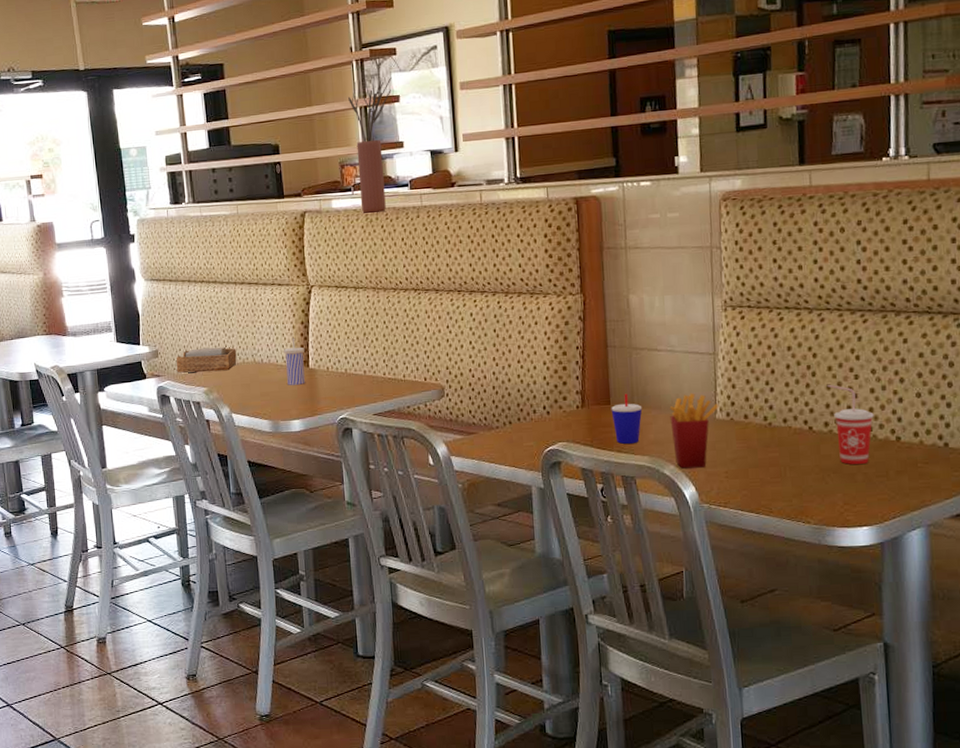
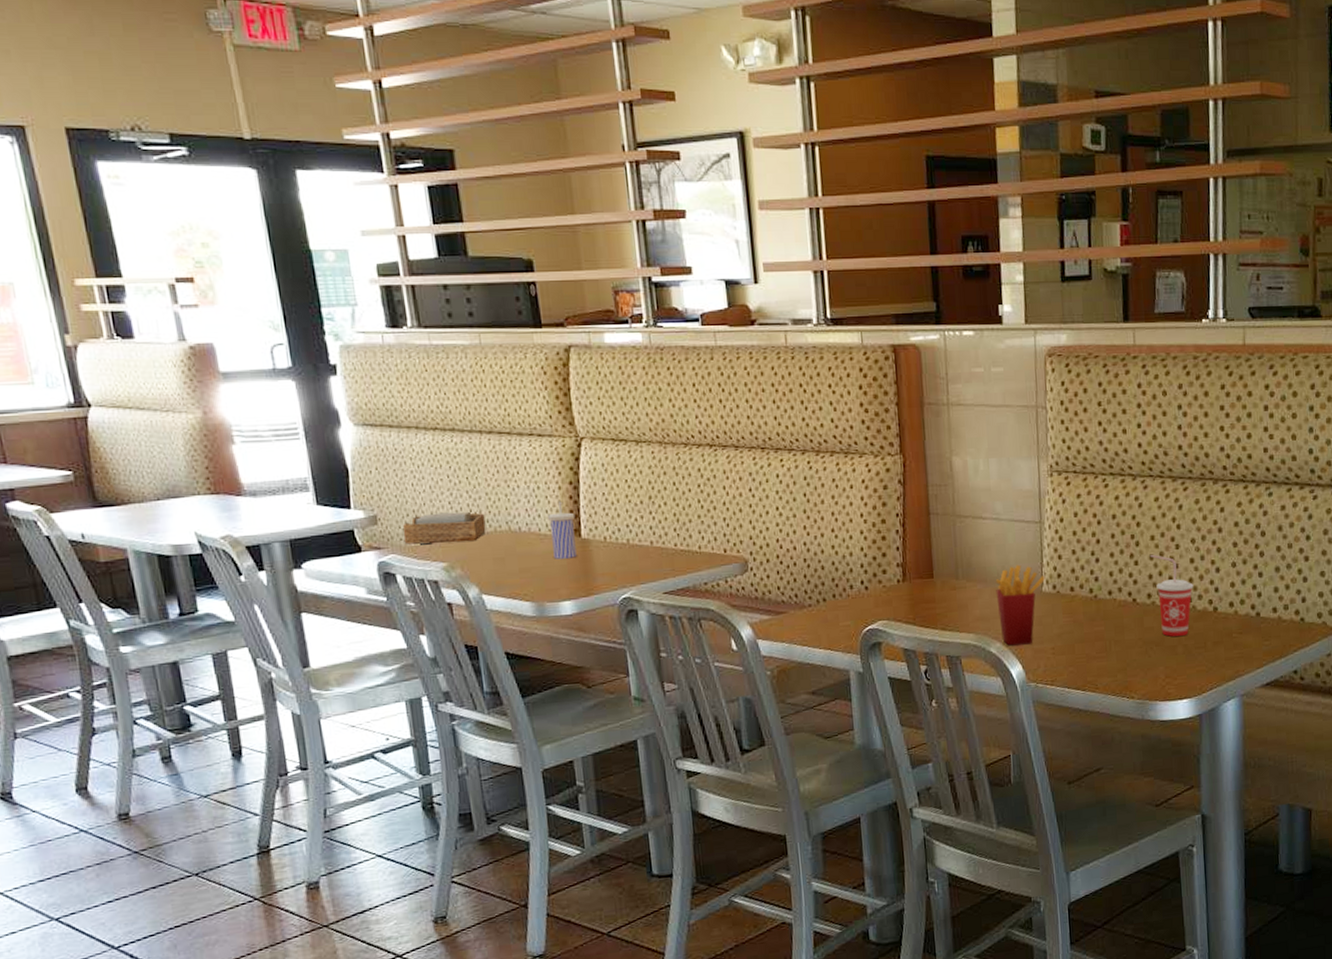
vase: present [348,76,392,213] -> none [621,184,675,351]
beverage cup: present [611,393,643,444] -> none [934,565,968,621]

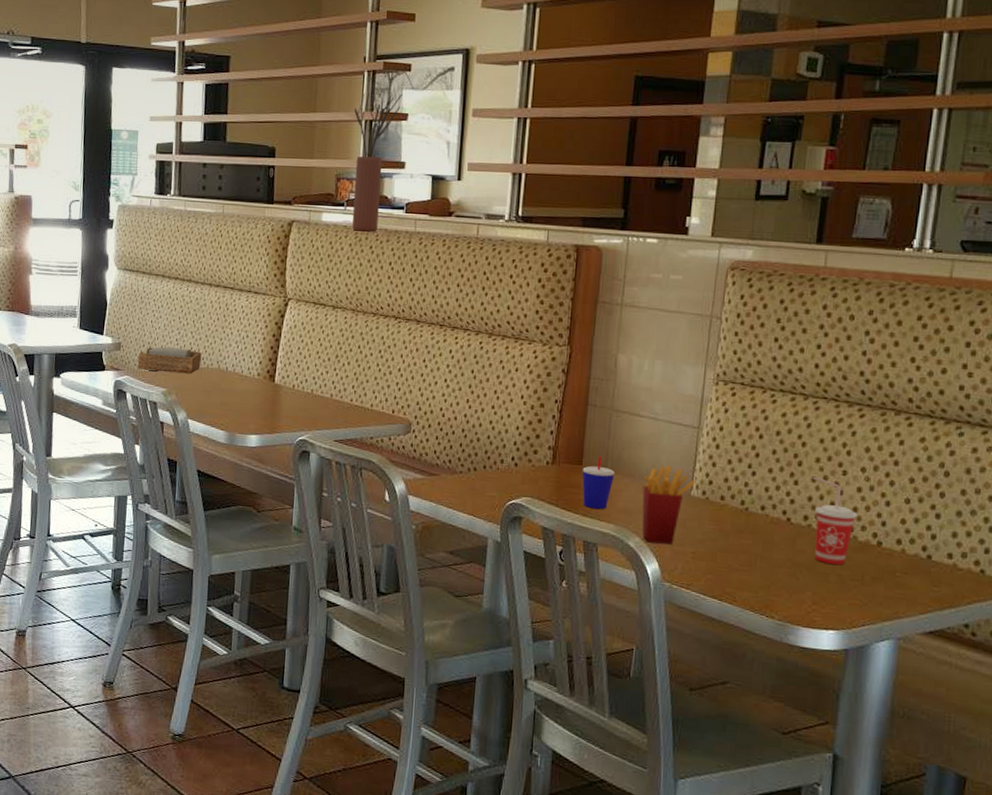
beverage cup: present [548,501,577,559] -> none [250,350,273,399]
vase: none [621,184,675,351] -> present [352,90,402,232]
beverage cup: none [934,565,968,621] -> present [582,456,615,509]

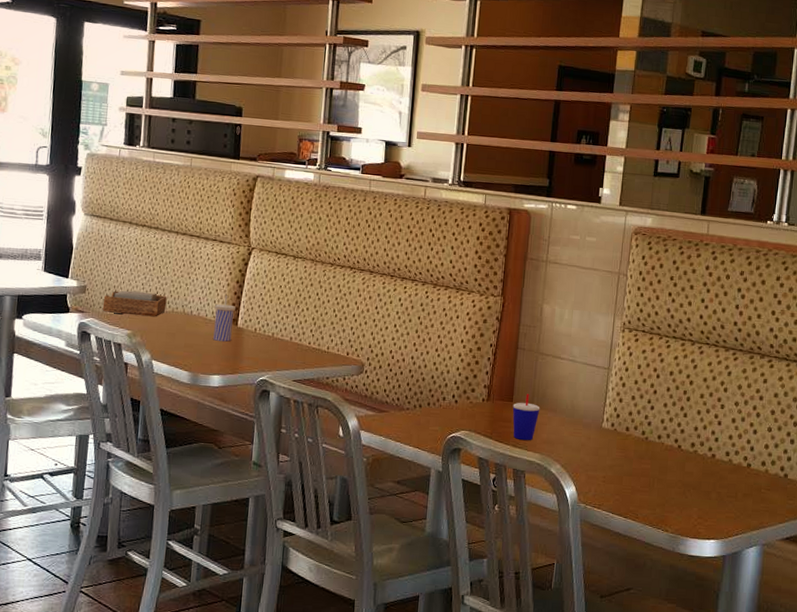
beverage cup: none [250,350,273,399] -> present [213,295,236,342]
vase: present [352,90,402,232] -> none [313,62,360,190]
french fries: present [642,465,696,545] -> none [562,401,607,470]
beverage cup: present [812,476,858,565] -> none [697,409,732,485]

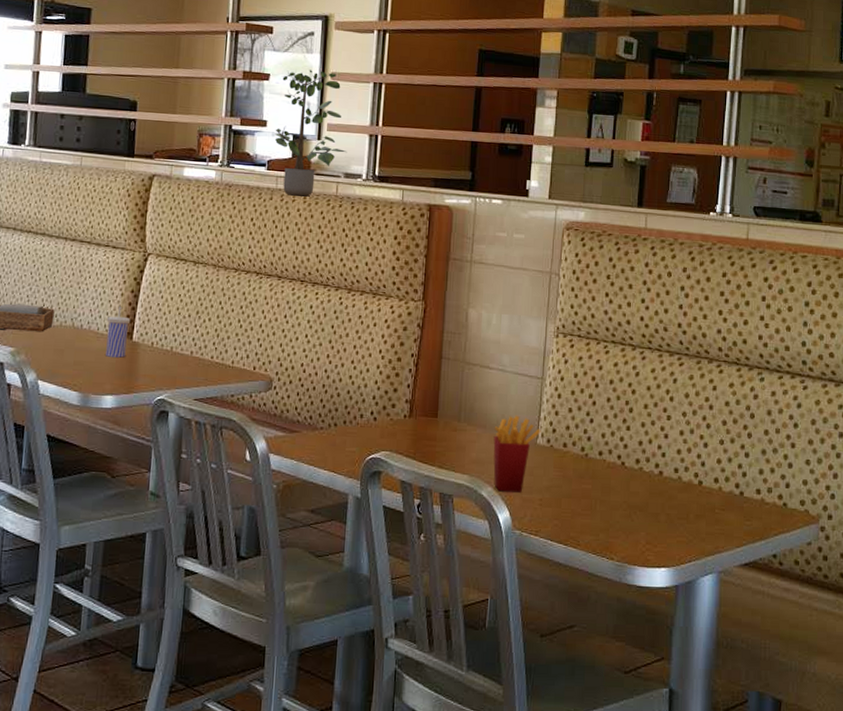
potted plant: none [368,81,435,199] -> present [274,69,347,197]
beverage cup: present [512,393,540,440] -> none [437,408,468,460]
french fries: none [562,401,607,470] -> present [493,415,541,493]

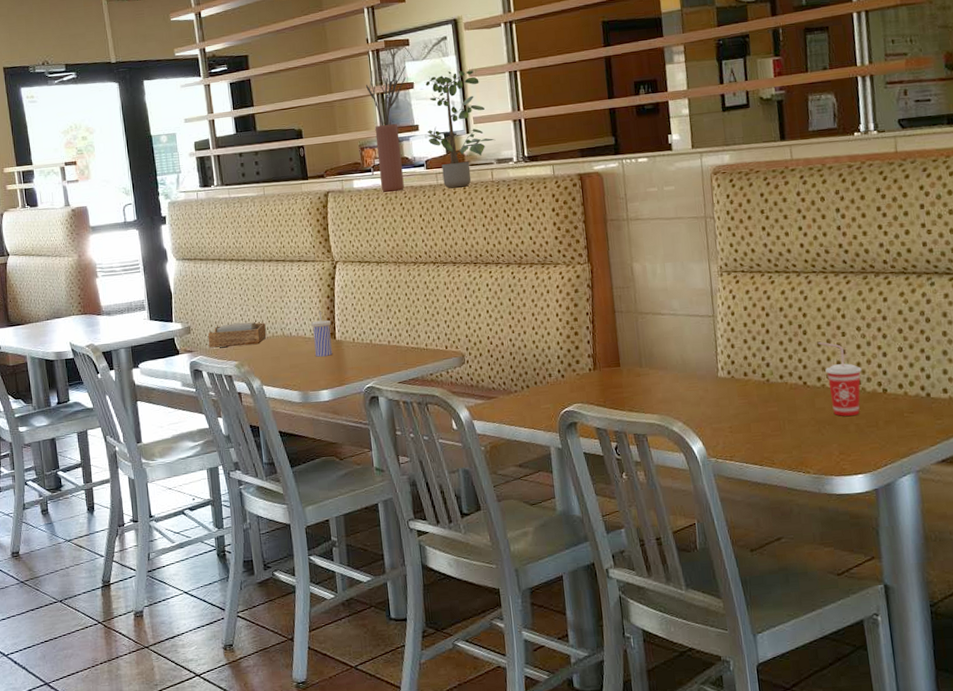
vase: none [214,50,264,188] -> present [366,65,406,192]
french fries: present [493,415,541,493] -> none [675,353,721,425]
beverage cup: none [641,421,681,505] -> present [817,341,862,417]

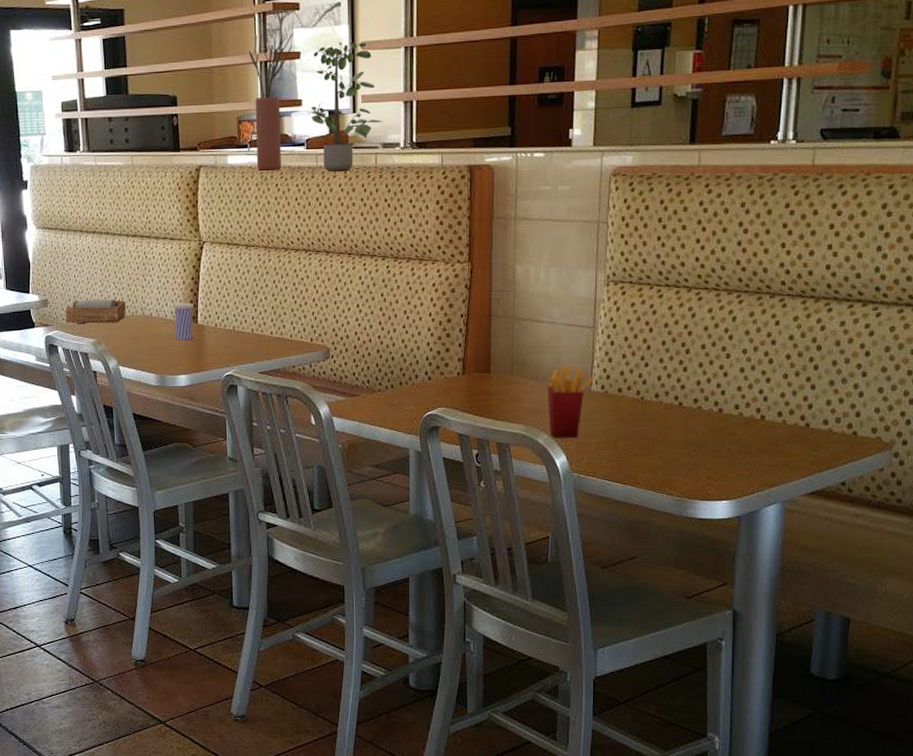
french fries: none [675,353,721,425] -> present [547,364,595,438]
beverage cup: present [817,341,862,417] -> none [699,362,742,441]

